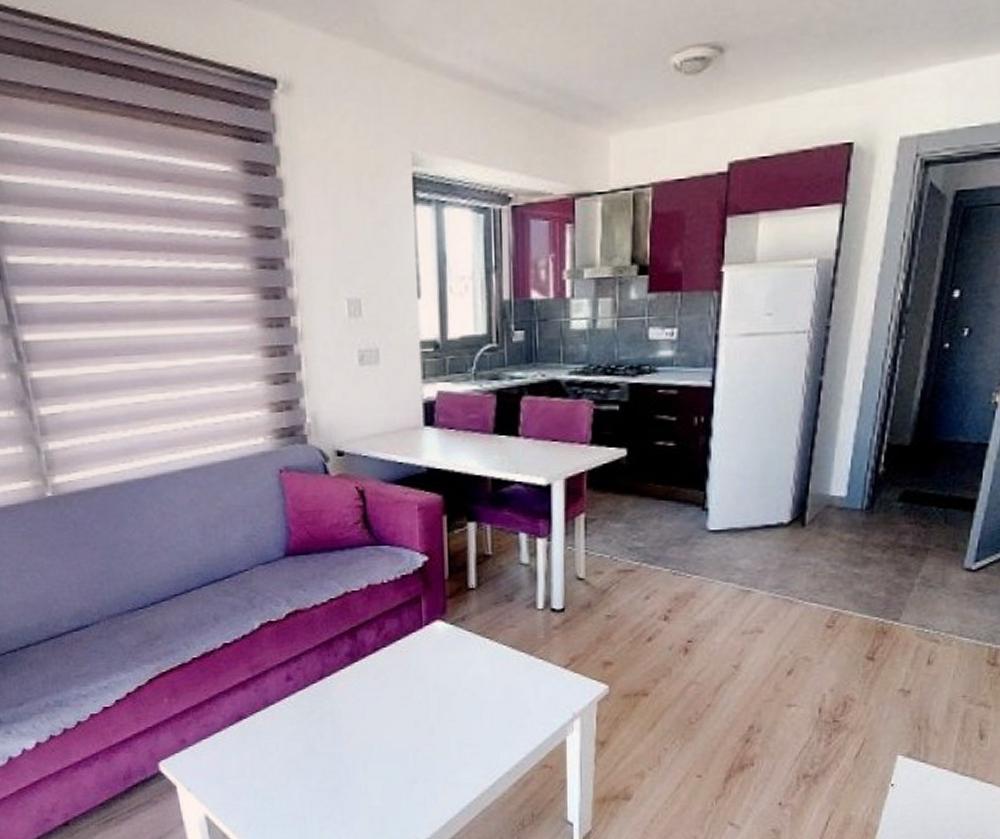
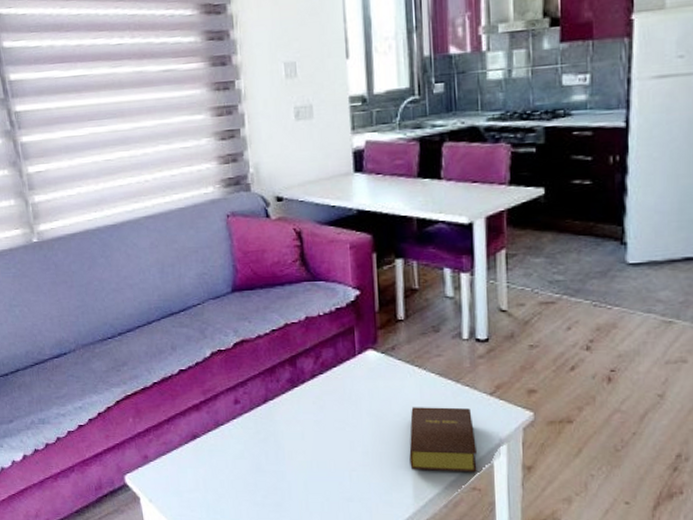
bible: none [478,681,549,750] -> present [409,407,477,473]

